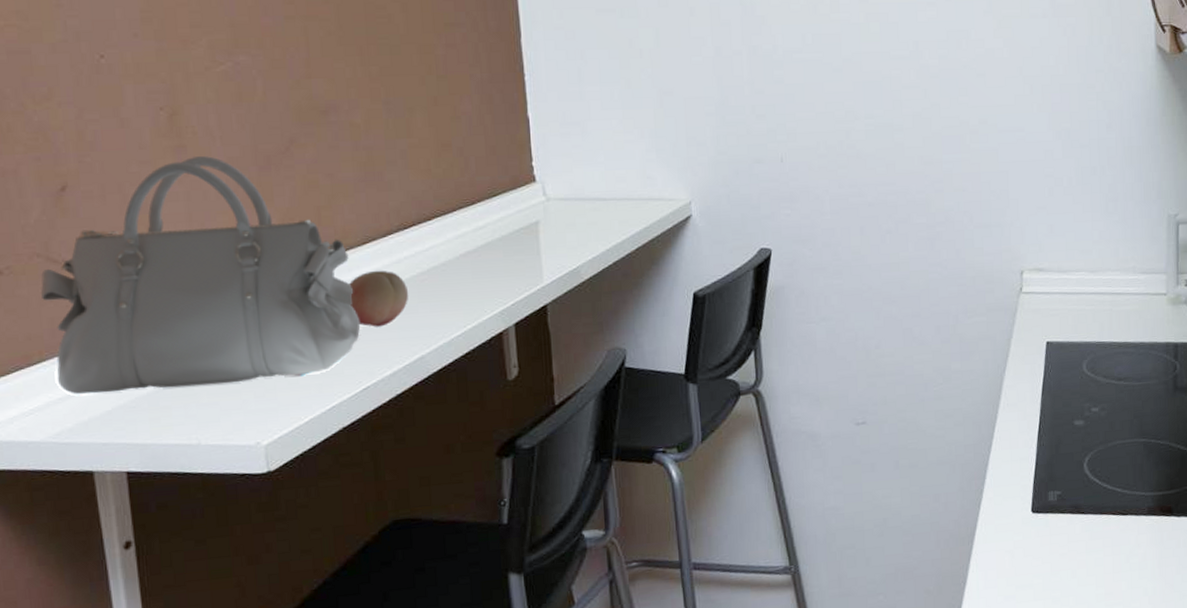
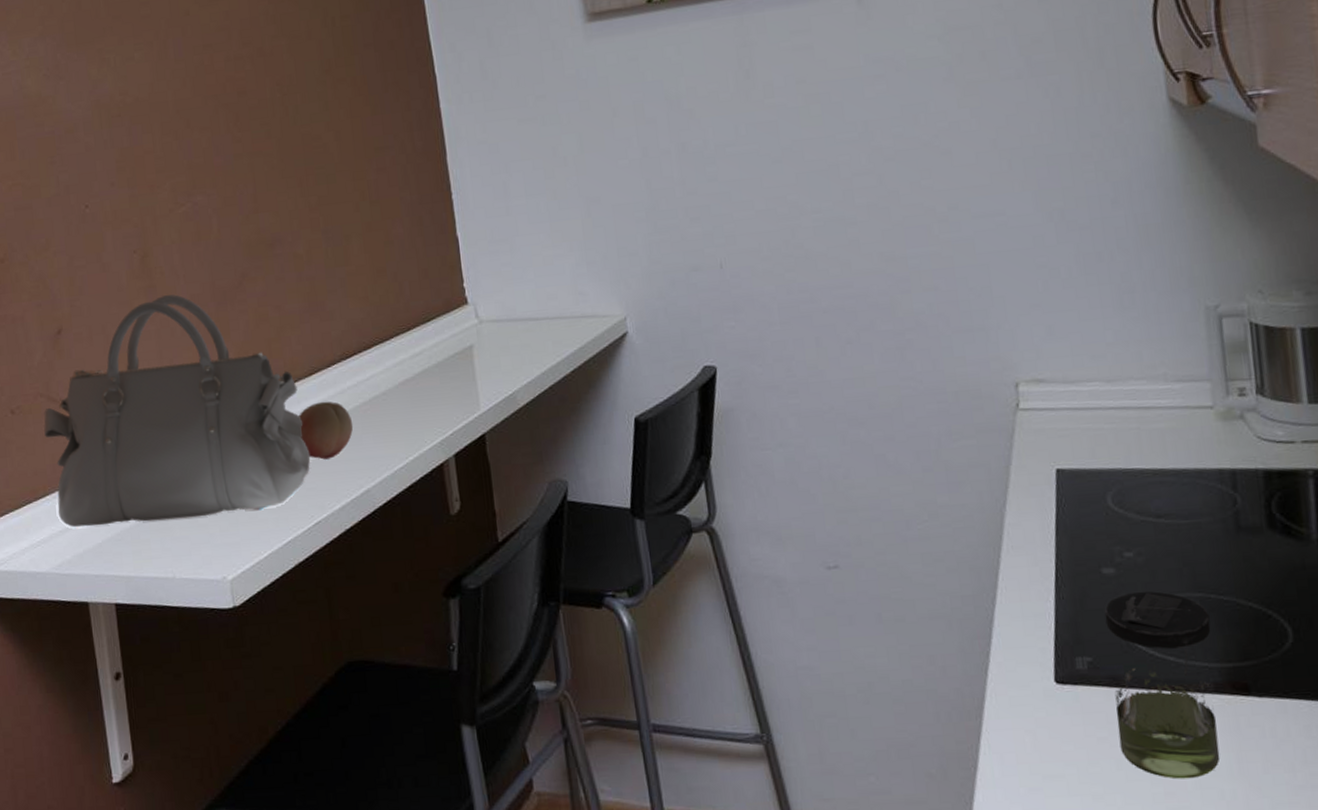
jar: none [1073,438,1149,582] -> present [1104,591,1220,779]

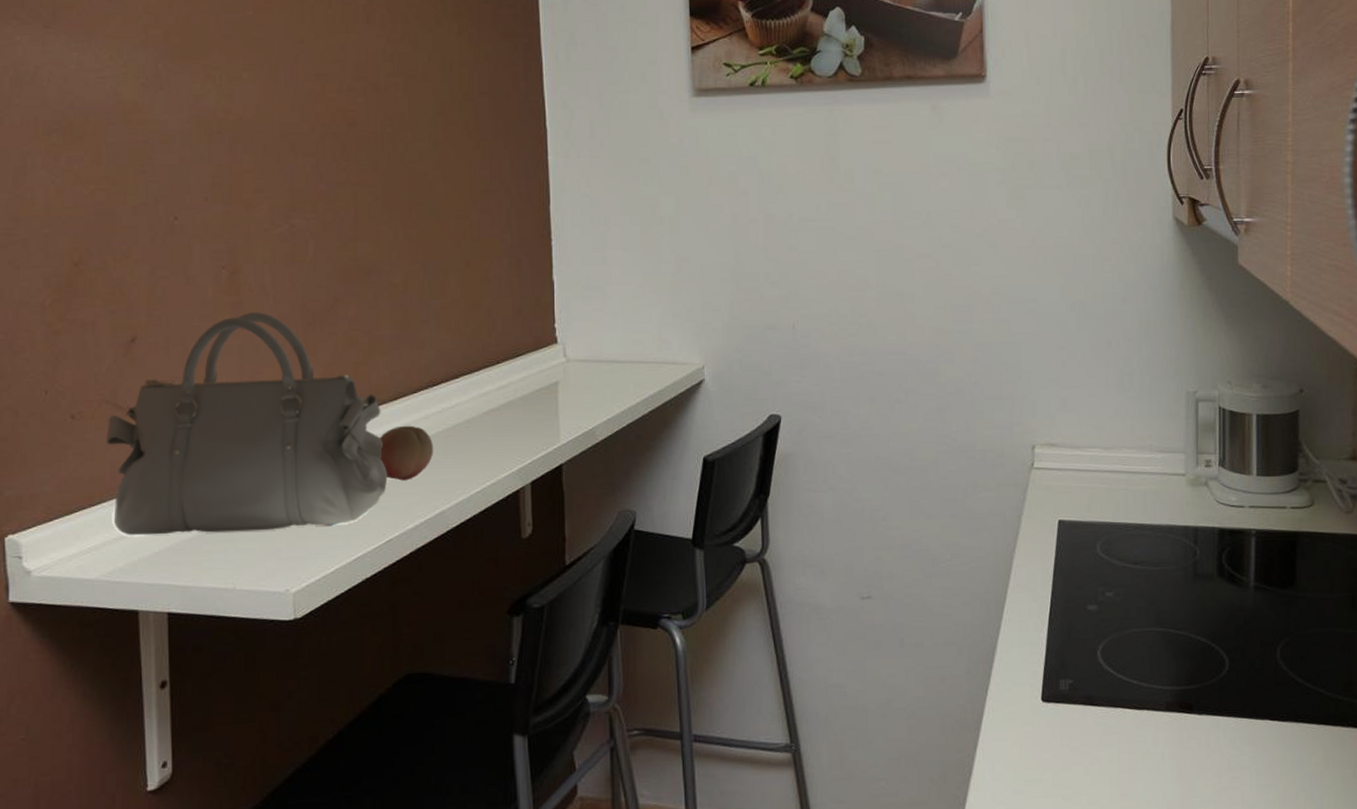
jar: present [1104,591,1220,779] -> none [1086,625,1168,783]

